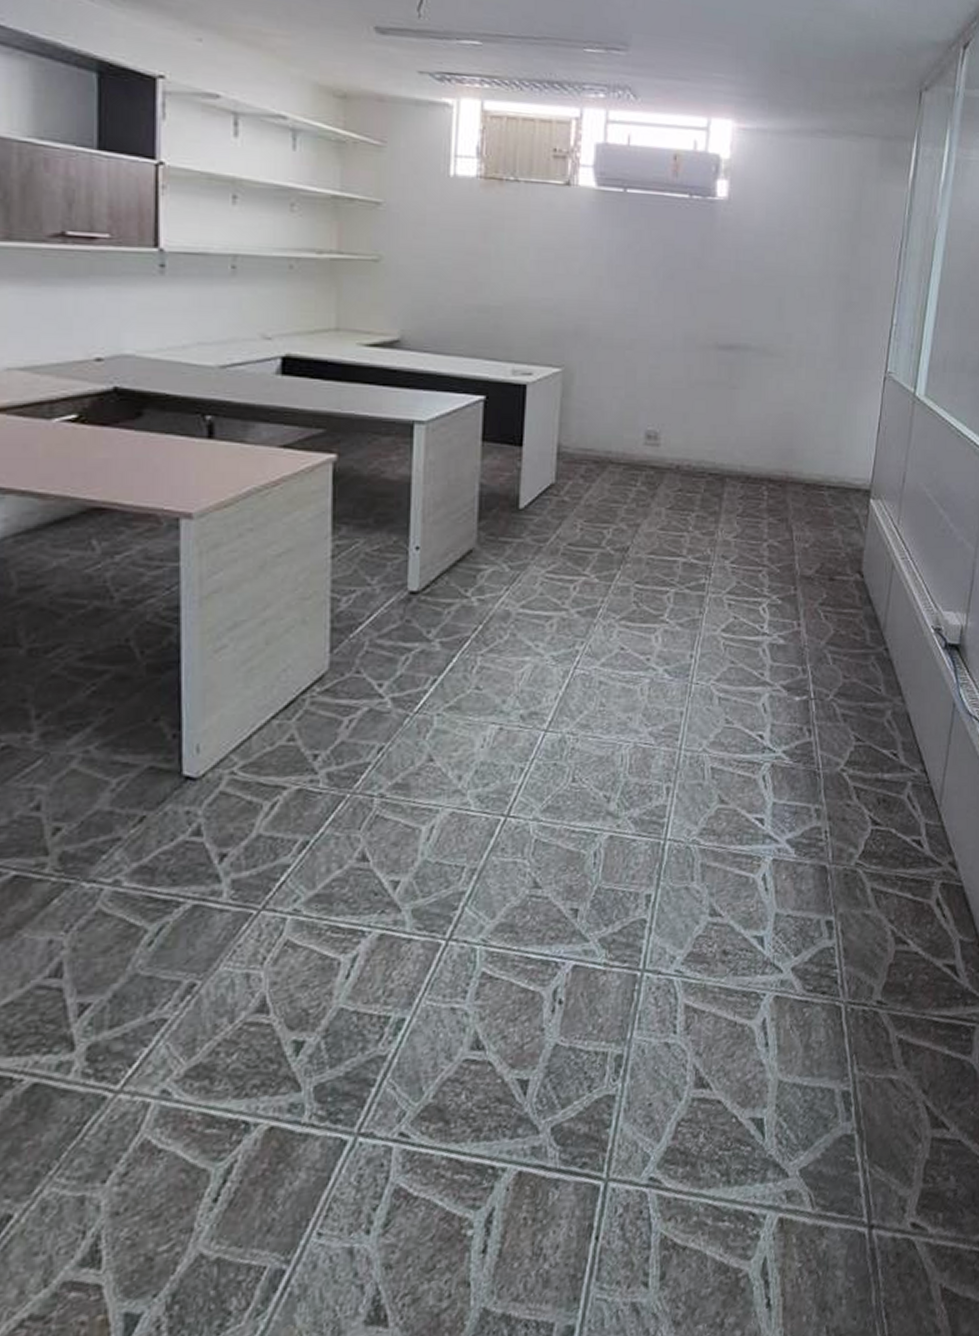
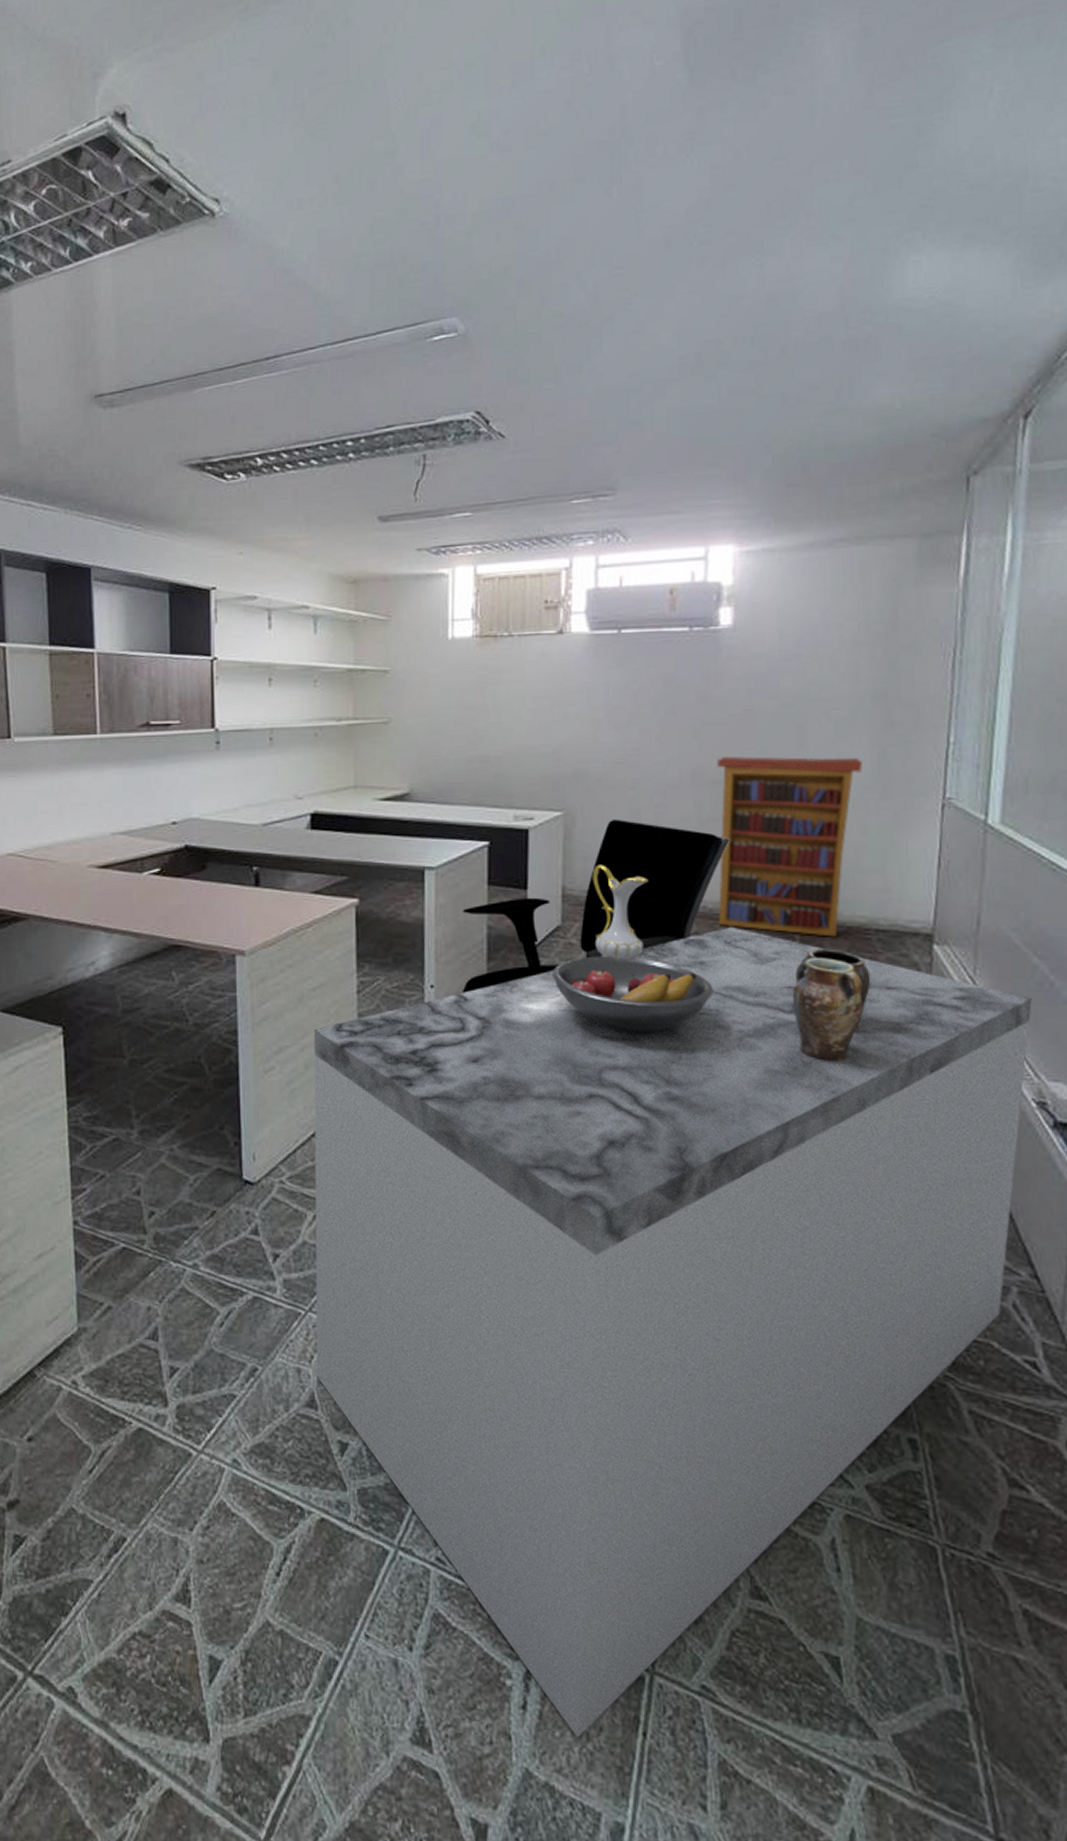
dining table: none [269,483,937,1262] -> present [313,926,1032,1737]
office chair: none [450,377,714,554] -> present [462,818,730,993]
fruit bowl: none [543,513,693,587] -> present [551,956,713,1033]
pitcher: none [587,423,640,516] -> present [592,865,648,959]
bookcase: none [701,322,826,493] -> present [717,756,862,937]
jar set: none [758,503,822,605] -> present [792,948,871,1061]

